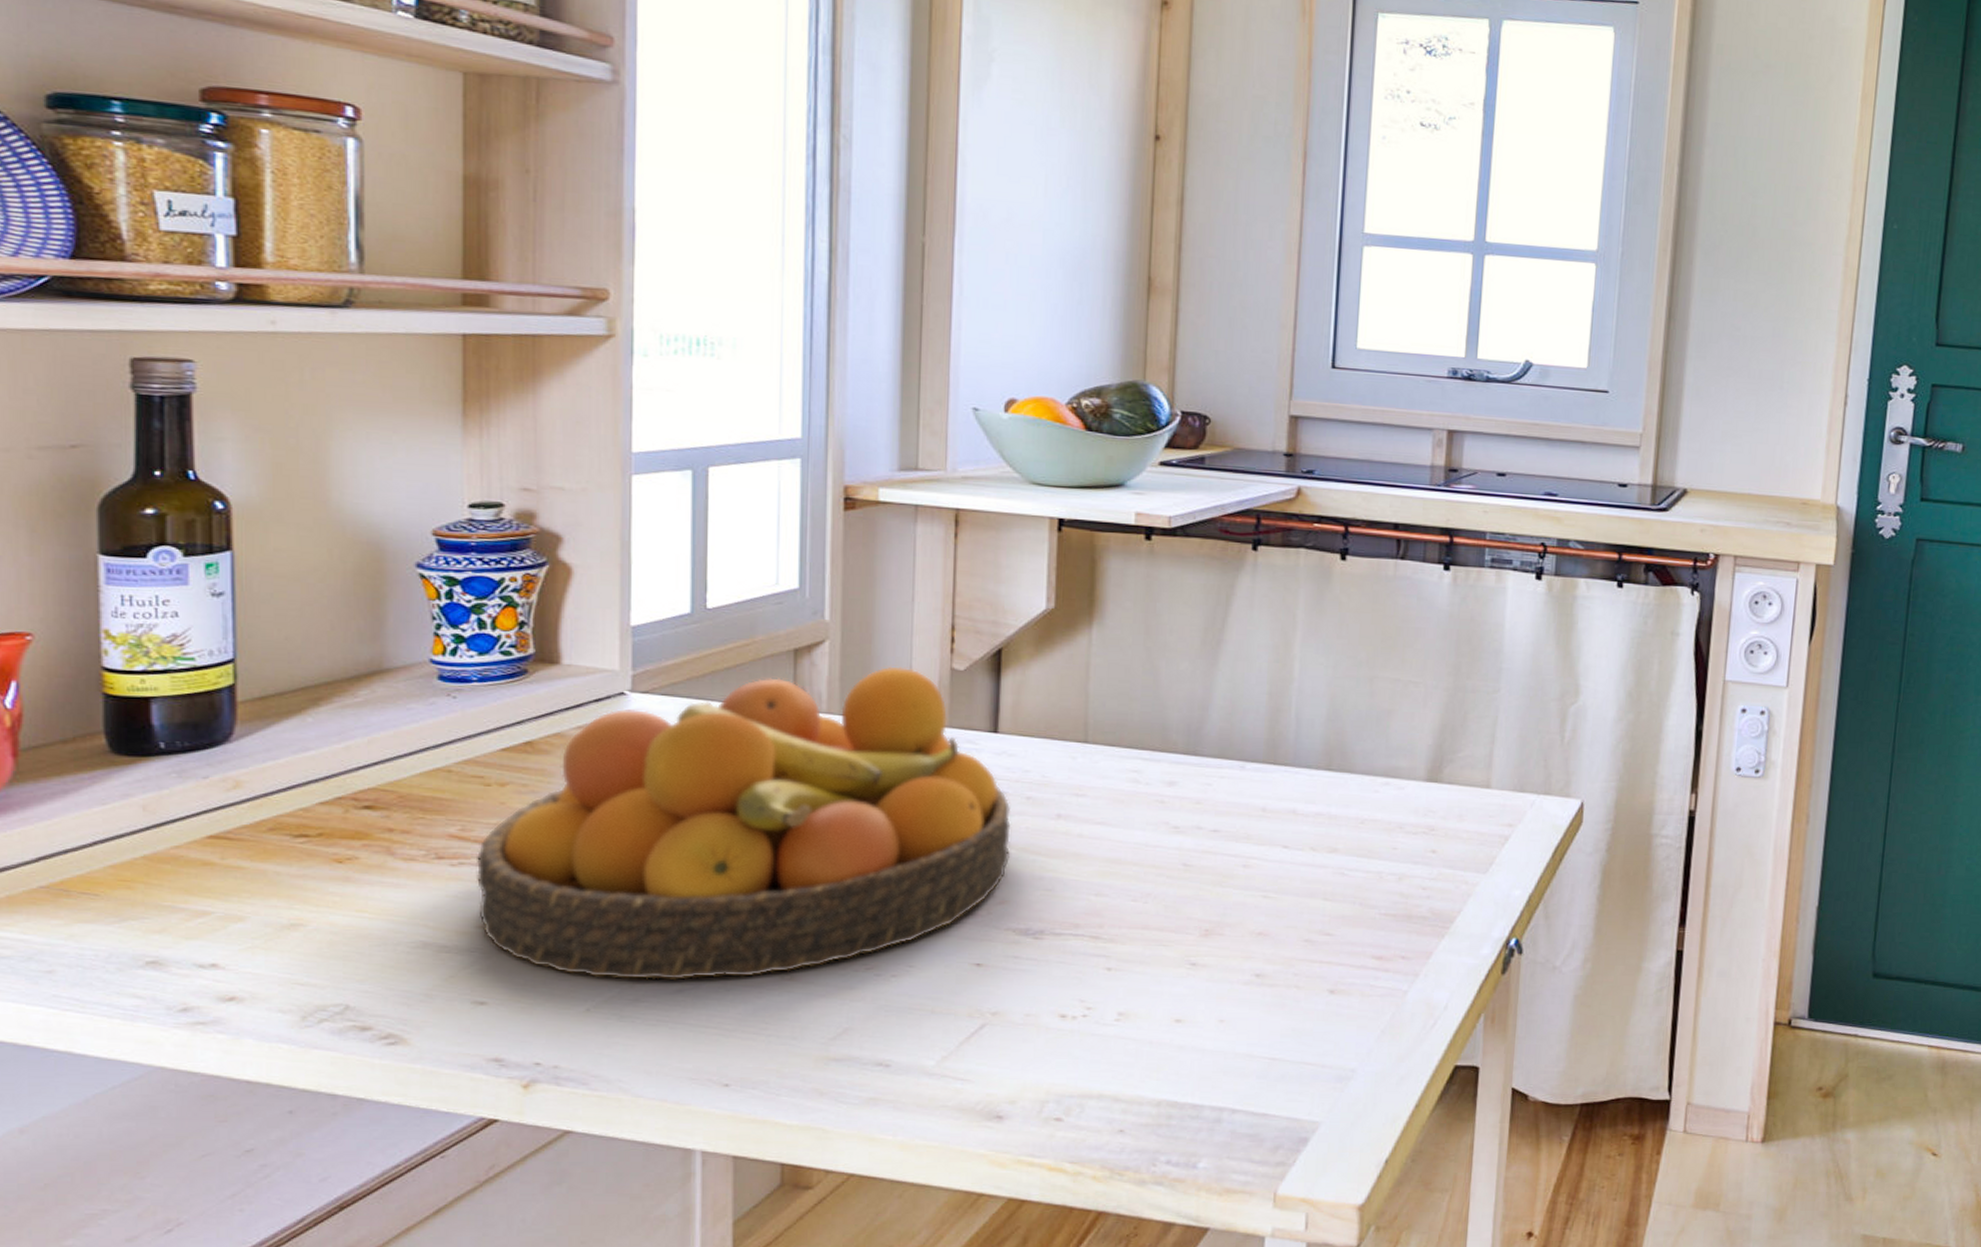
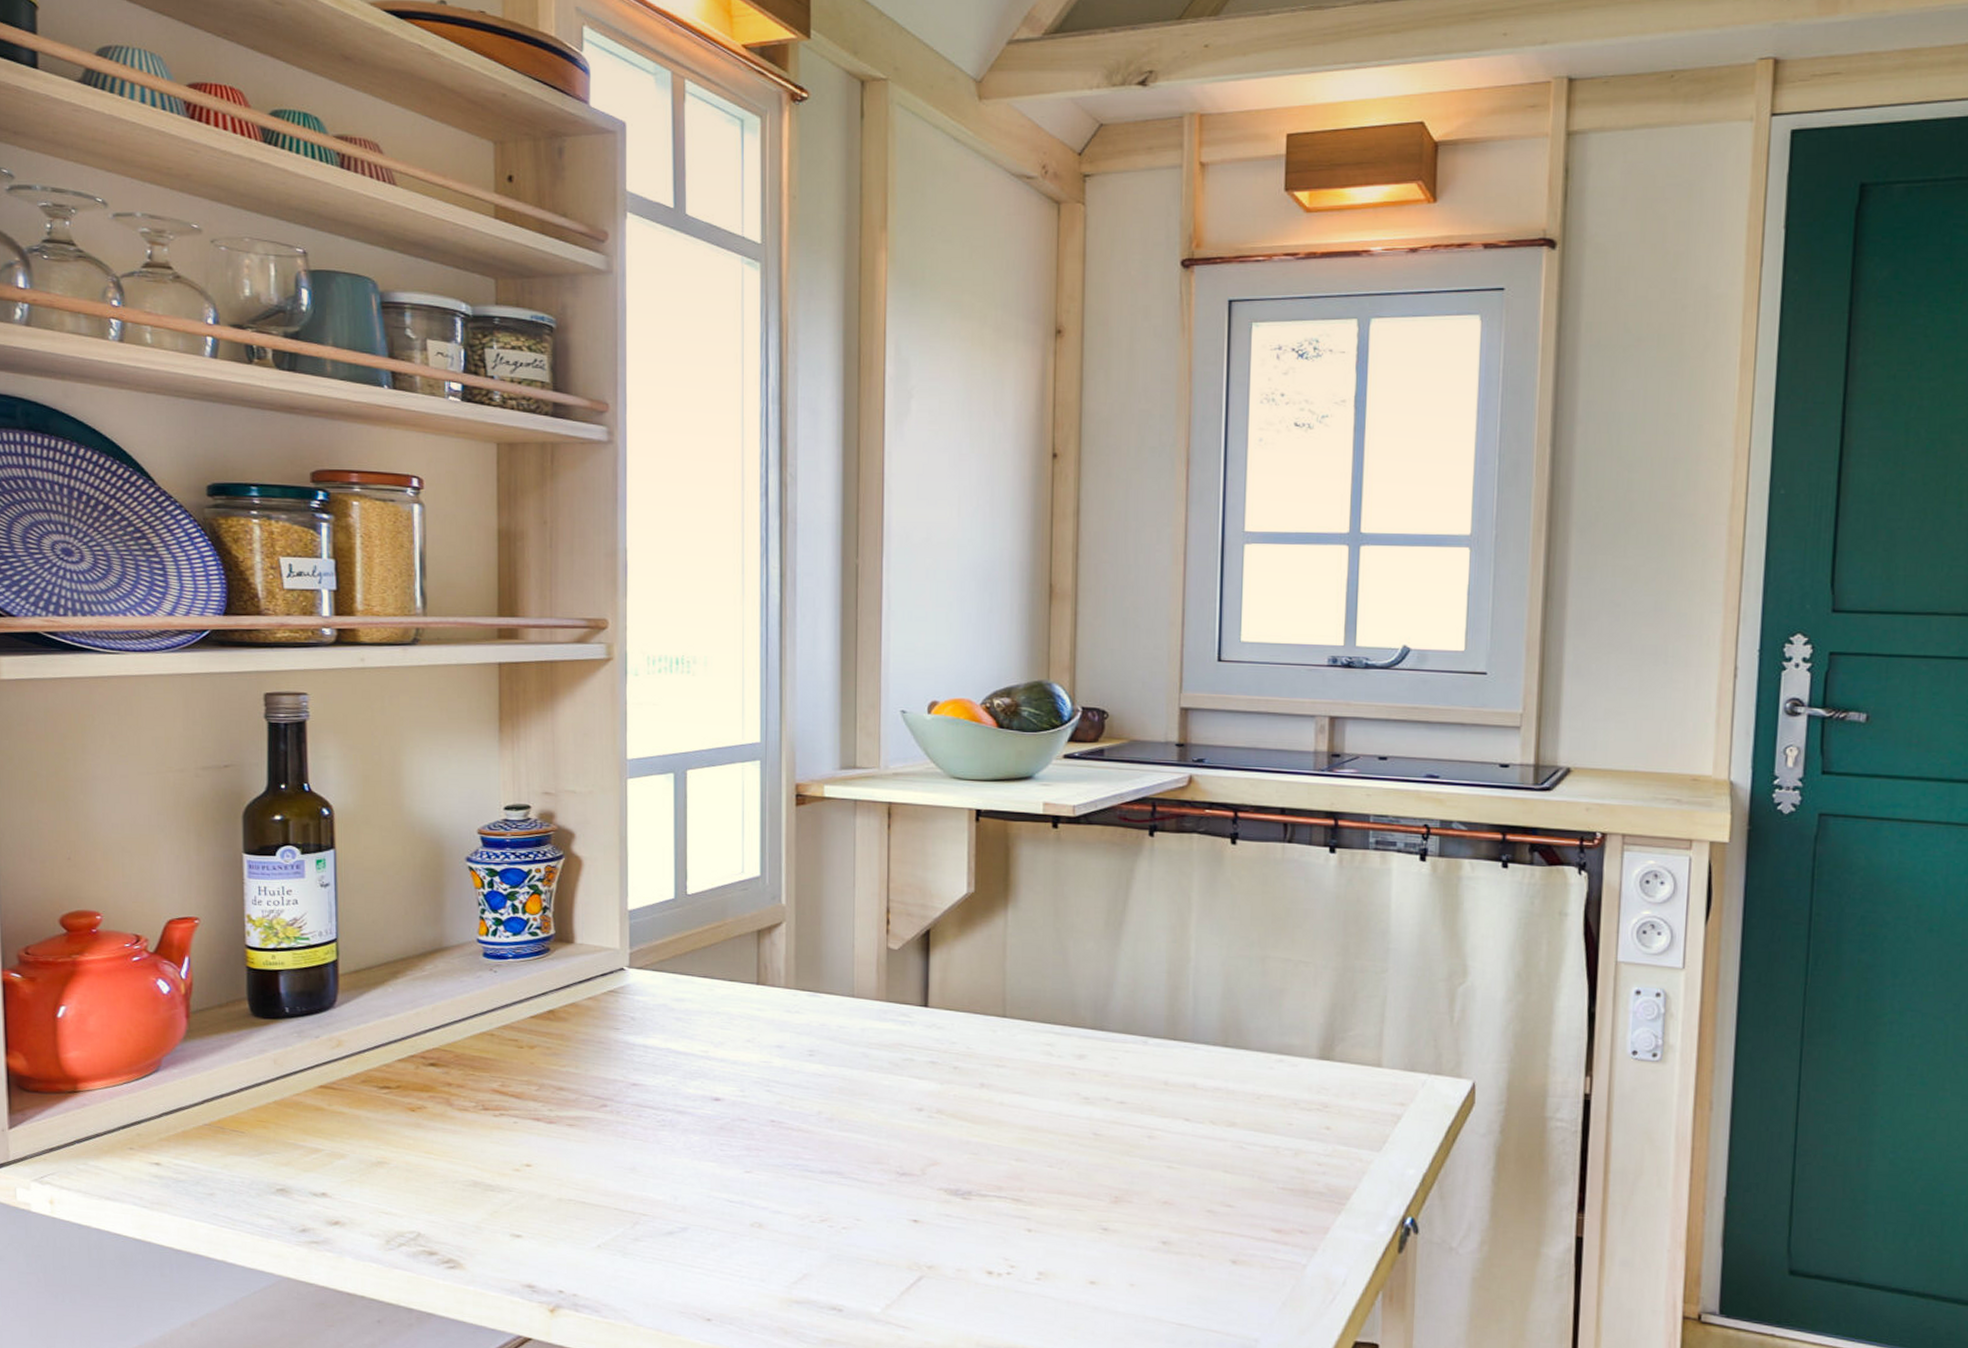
fruit bowl: present [475,666,1011,981] -> none [512,945,941,1224]

